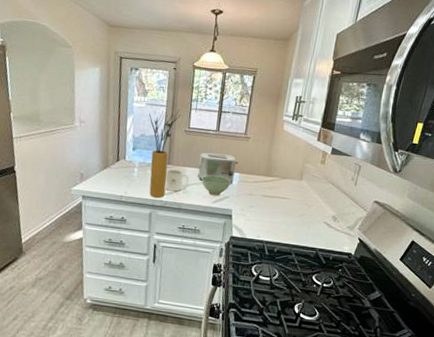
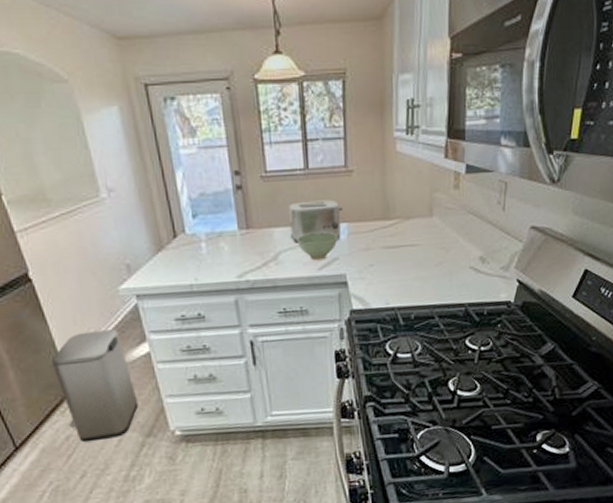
pedal bin: none [14,214,67,295] -> present [50,329,139,443]
vase: present [149,109,180,199] -> none [205,146,251,280]
mug: present [165,169,190,192] -> none [246,234,281,265]

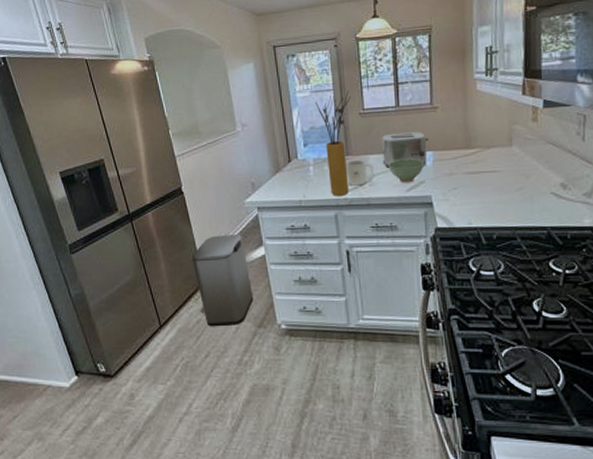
vase: none [205,146,251,280] -> present [316,90,351,197]
mug: none [246,234,281,265] -> present [346,160,375,186]

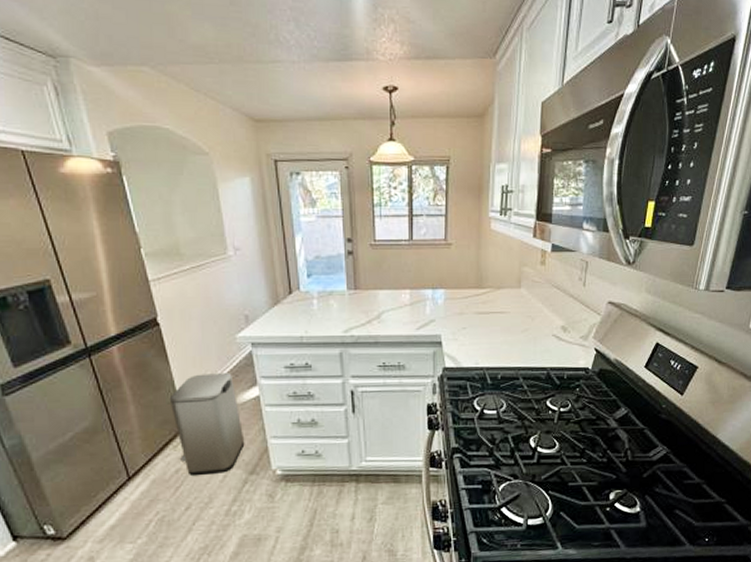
vase: present [316,90,351,197] -> none [322,218,361,334]
mug: present [346,160,375,186] -> none [354,295,384,322]
toaster: present [381,131,428,168] -> none [392,268,441,305]
bowl: present [388,159,425,183] -> none [398,296,436,321]

